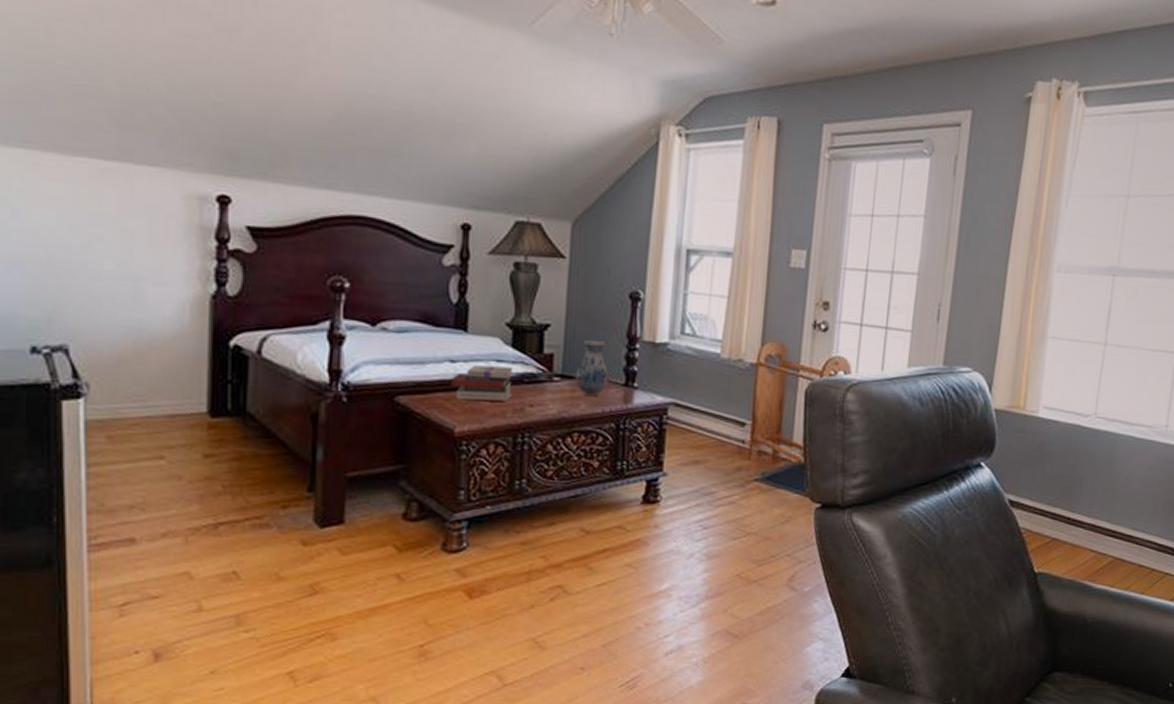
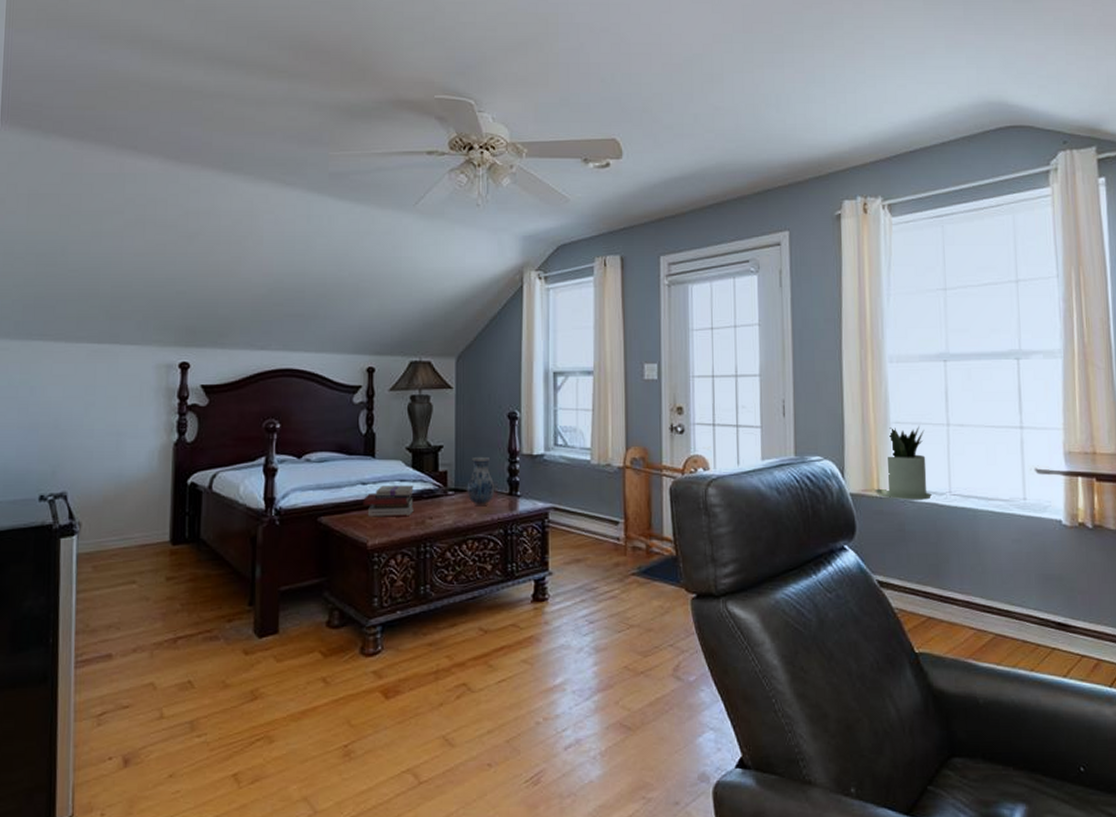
planter: none [1020,341,1081,422] -> present [875,426,933,501]

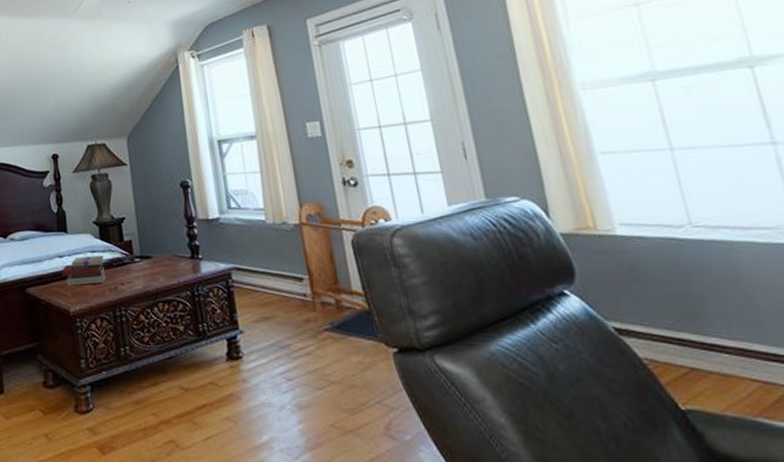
vase: present [467,456,495,507] -> none [151,224,178,271]
planter: present [875,426,933,501] -> none [590,154,668,237]

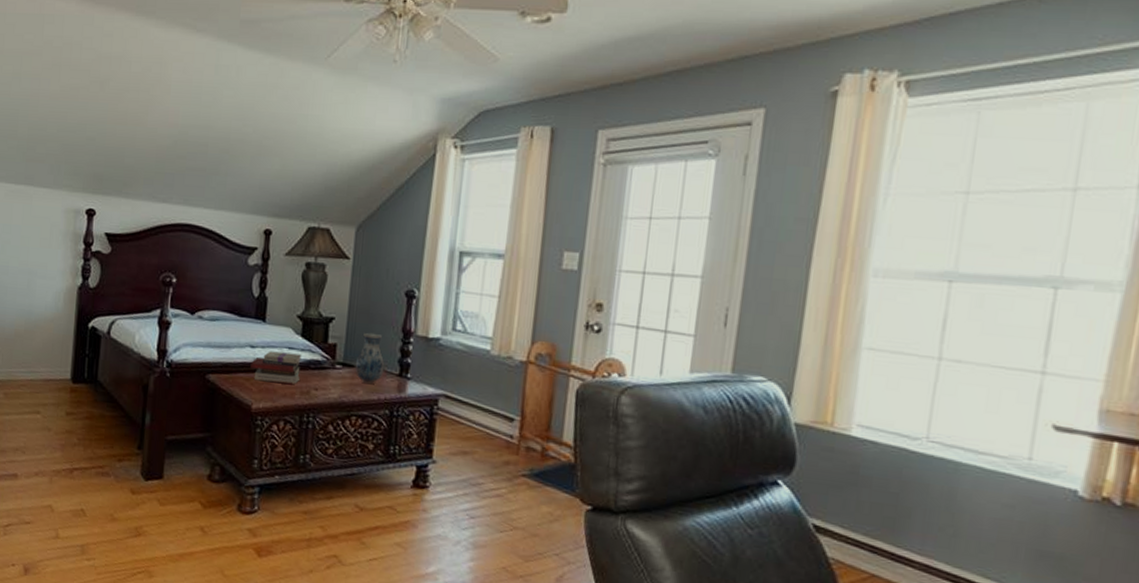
vase: none [151,224,178,271] -> present [355,332,385,385]

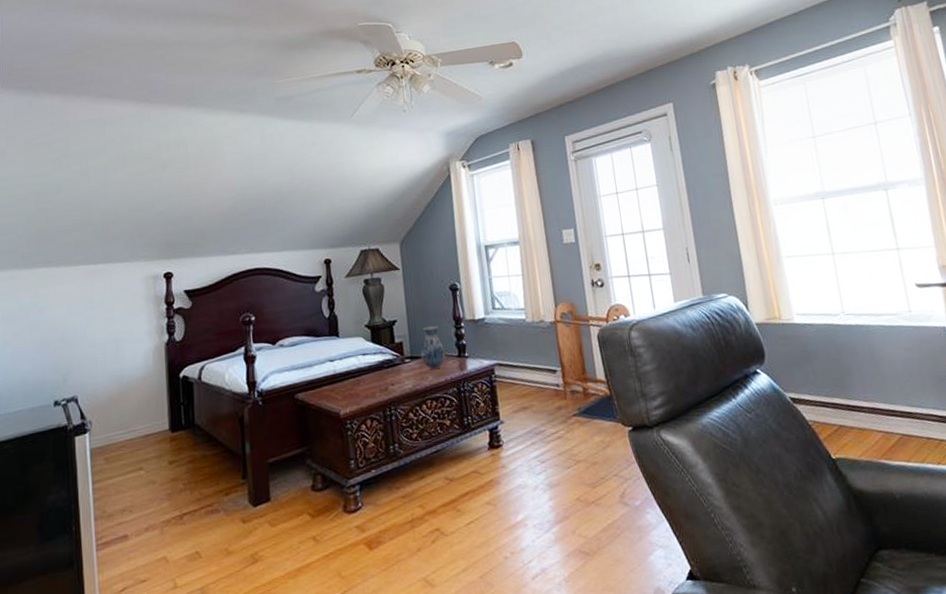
books: present [250,351,302,385] -> none [332,357,378,389]

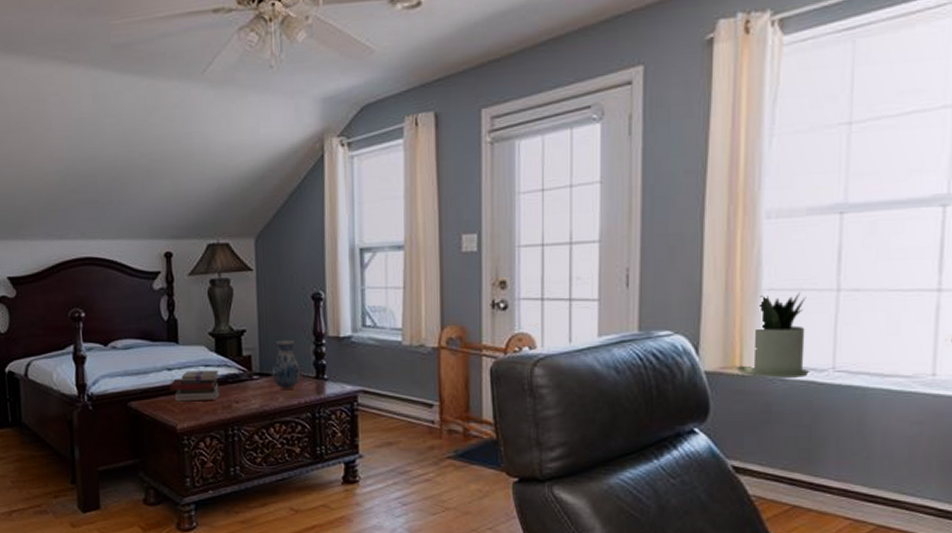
books: none [332,357,378,389] -> present [170,370,221,402]
planter: none [777,258,829,325] -> present [736,293,811,379]

